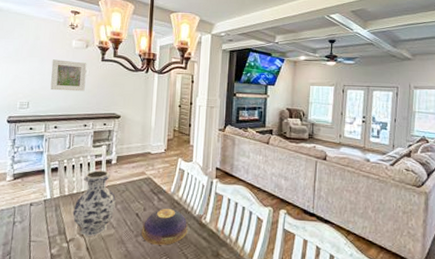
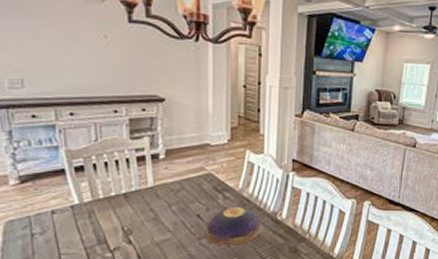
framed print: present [50,59,87,92] -> none [49,17,108,66]
vase: present [72,170,116,237] -> none [113,167,169,245]

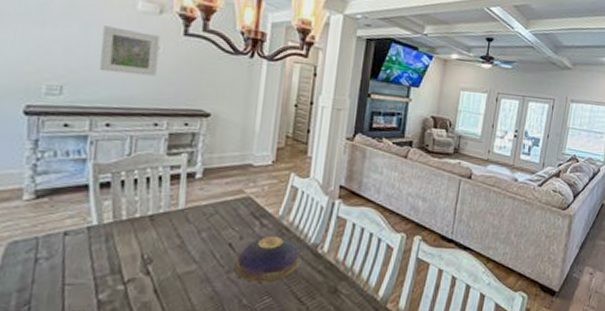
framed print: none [49,17,108,66] -> present [99,25,161,77]

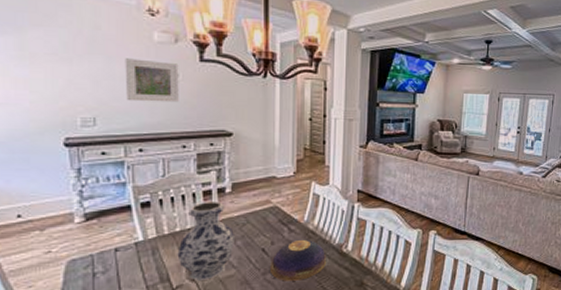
vase: none [133,187,200,276] -> present [177,202,234,282]

